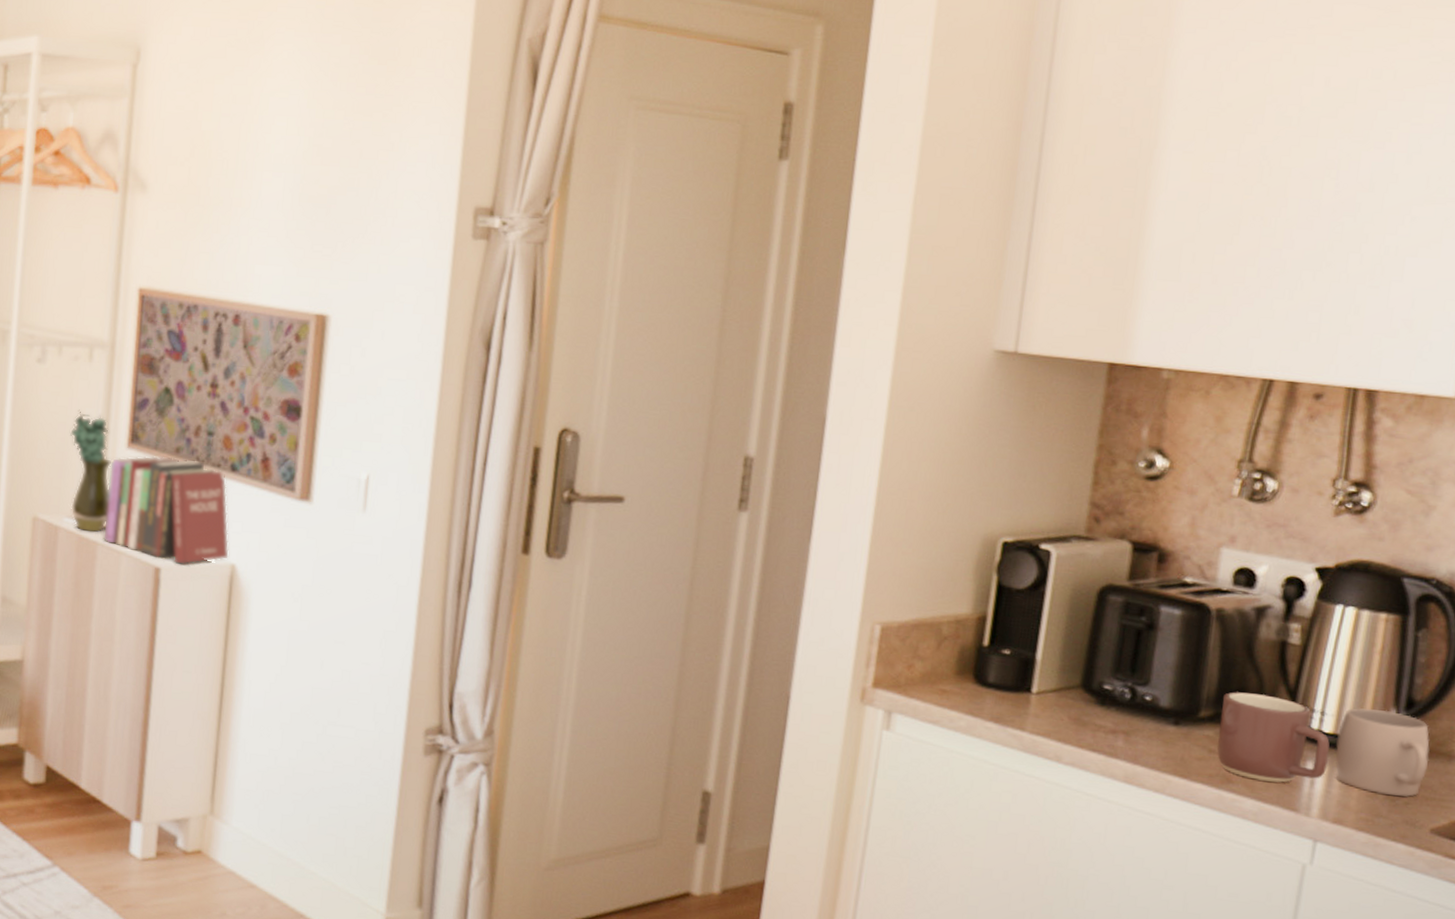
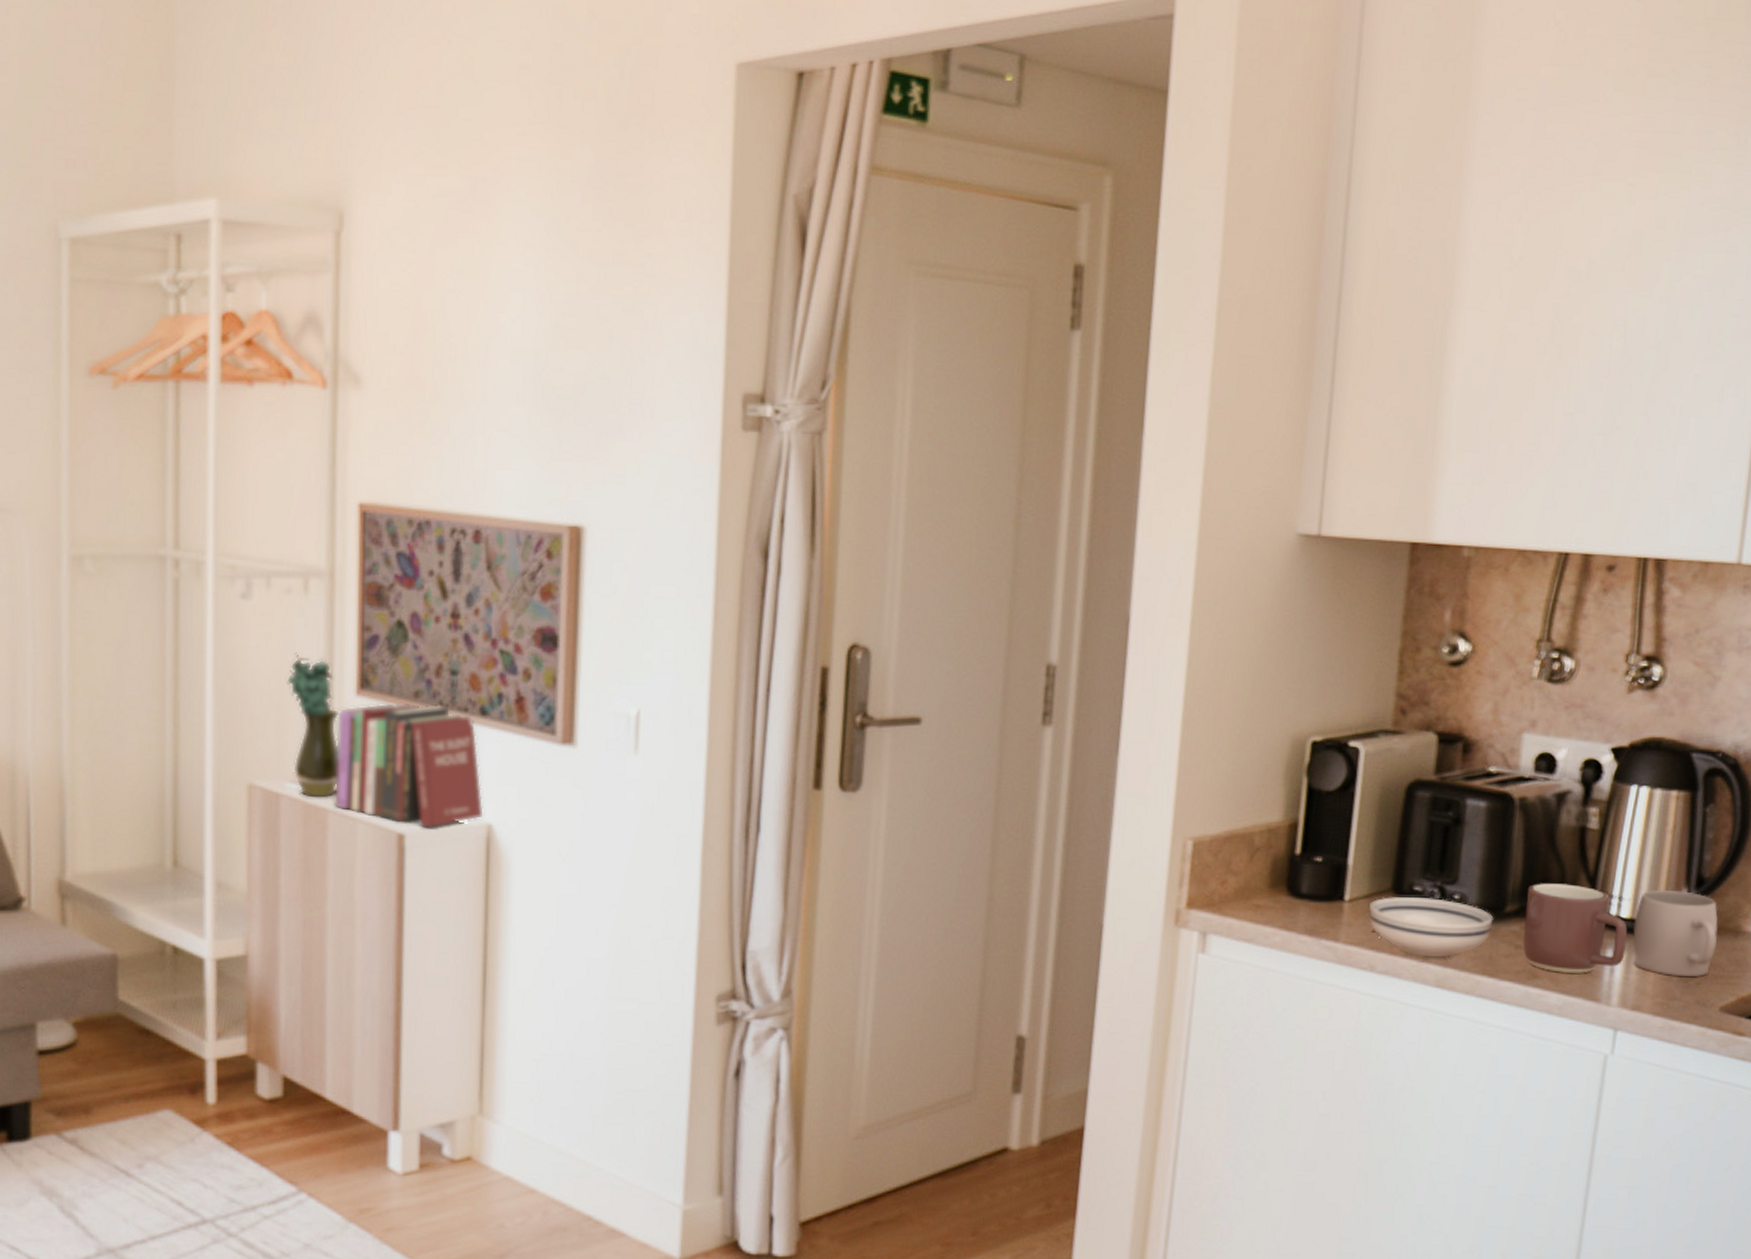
bowl: none [1056,692,1187,756] -> present [1369,896,1494,958]

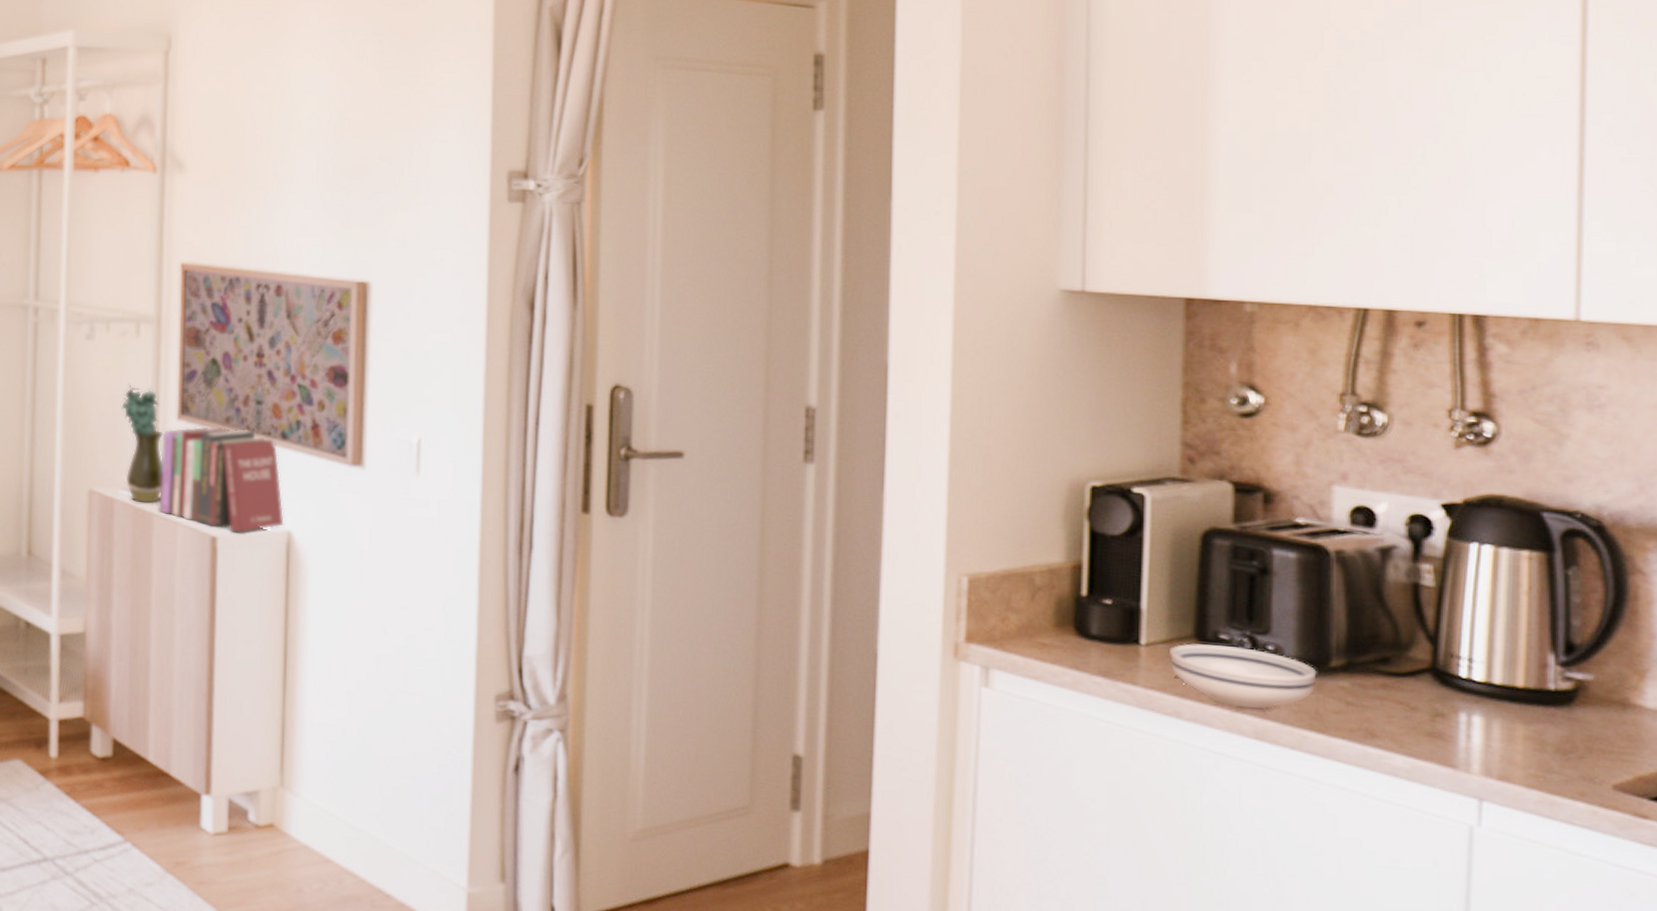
mug: present [1522,883,1627,973] -> none [1354,639,1483,737]
mug: present [1633,889,1718,978] -> none [1491,652,1601,750]

